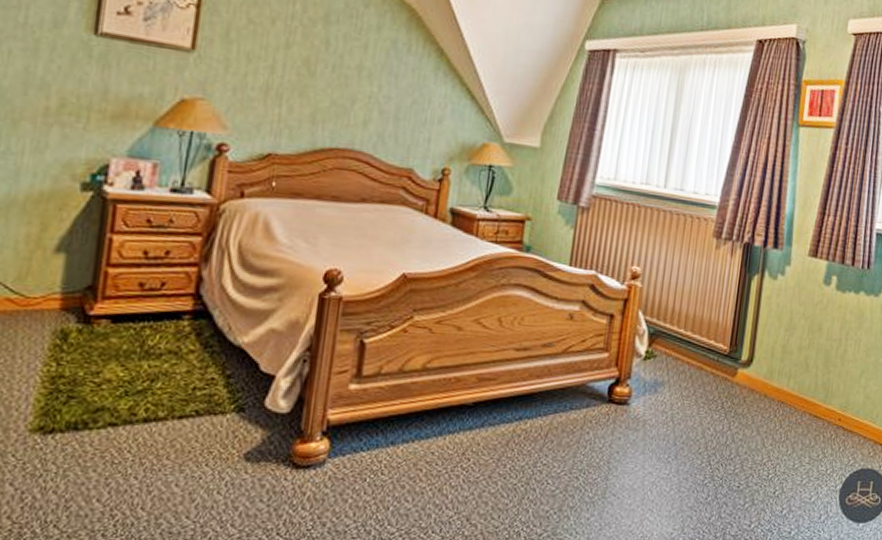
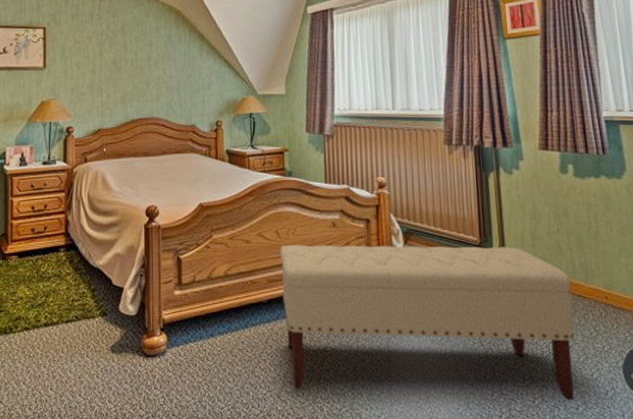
bench: none [489,337,810,525] -> present [279,245,575,401]

